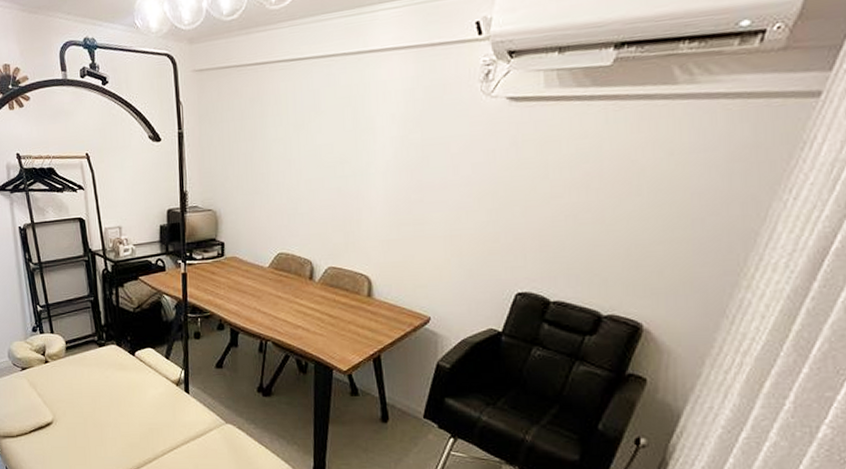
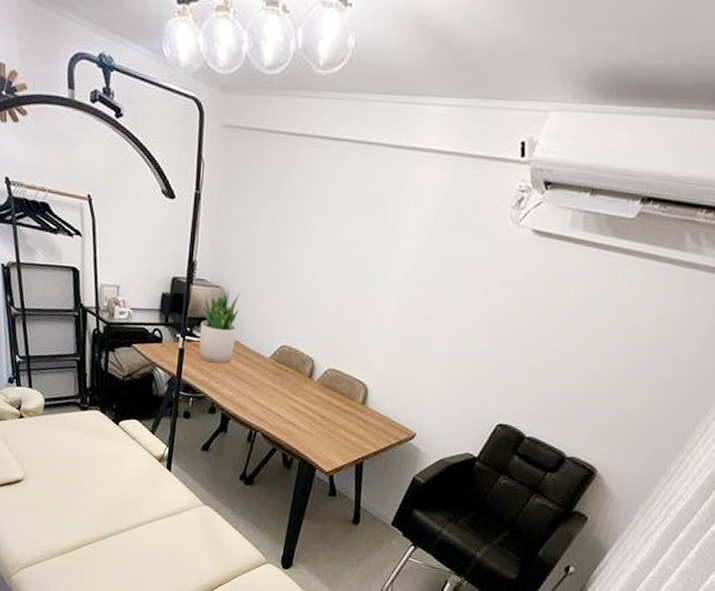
planter: none [198,212,233,282] -> present [199,291,241,364]

